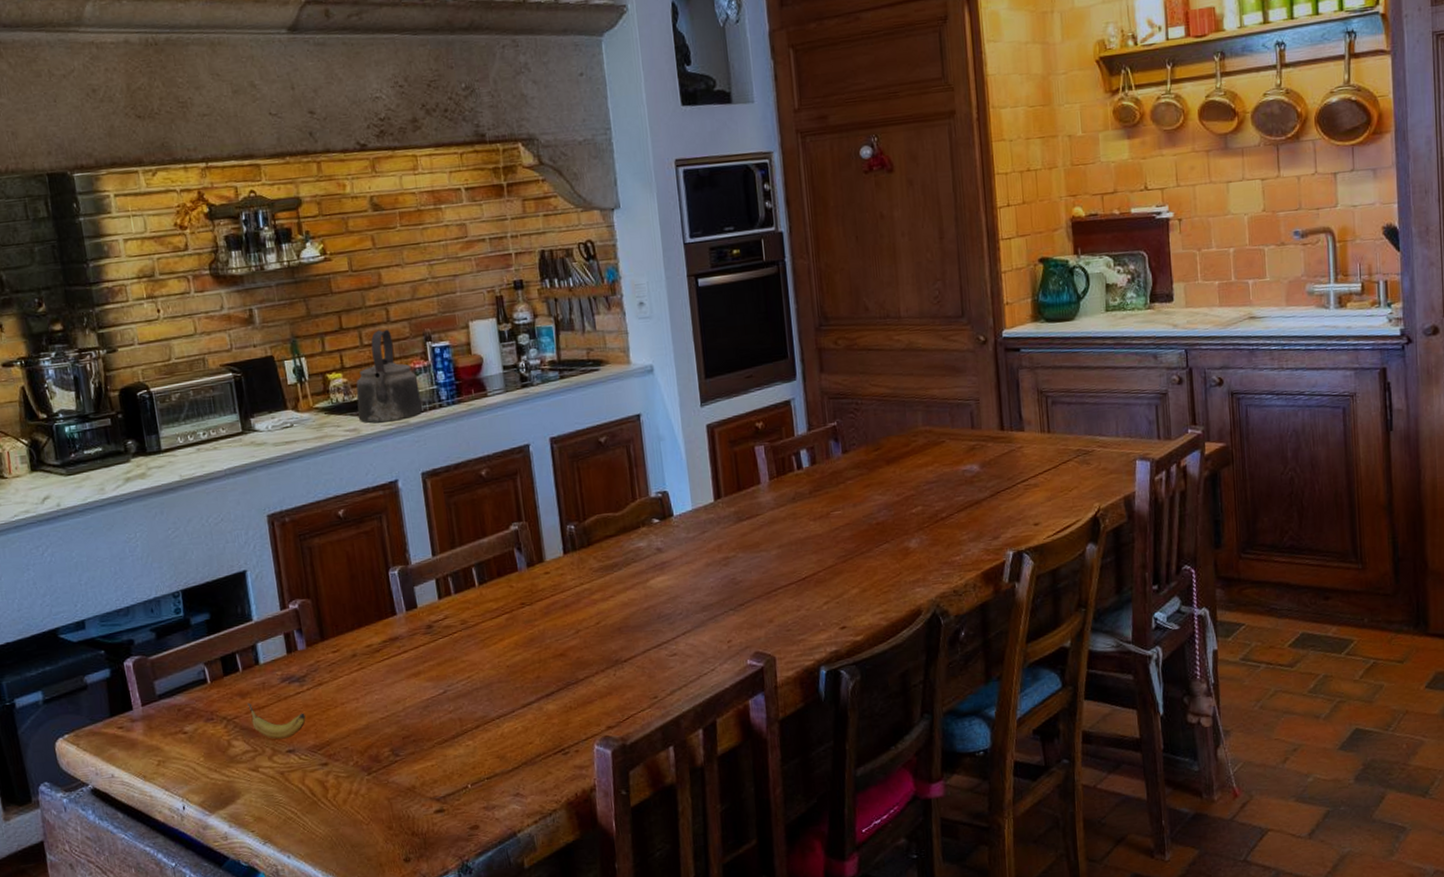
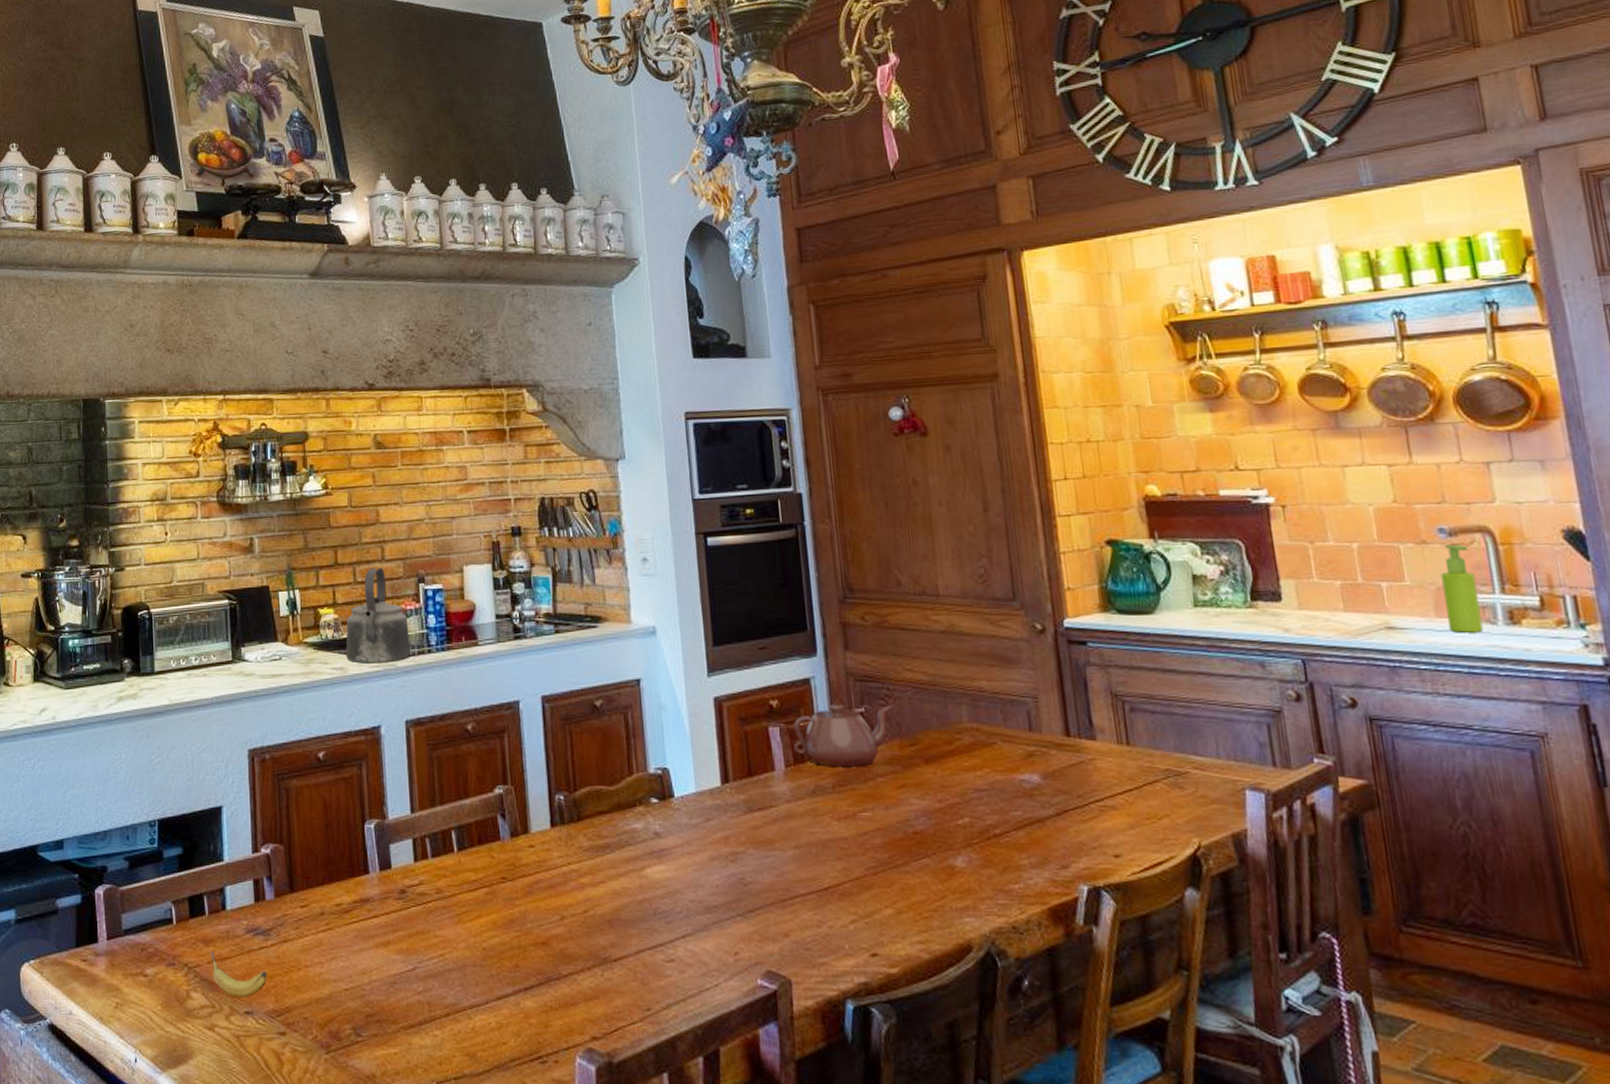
teapot: none [776,417,861,476] -> present [793,703,894,767]
soap dispenser: none [1293,243,1319,318] -> present [1441,543,1483,633]

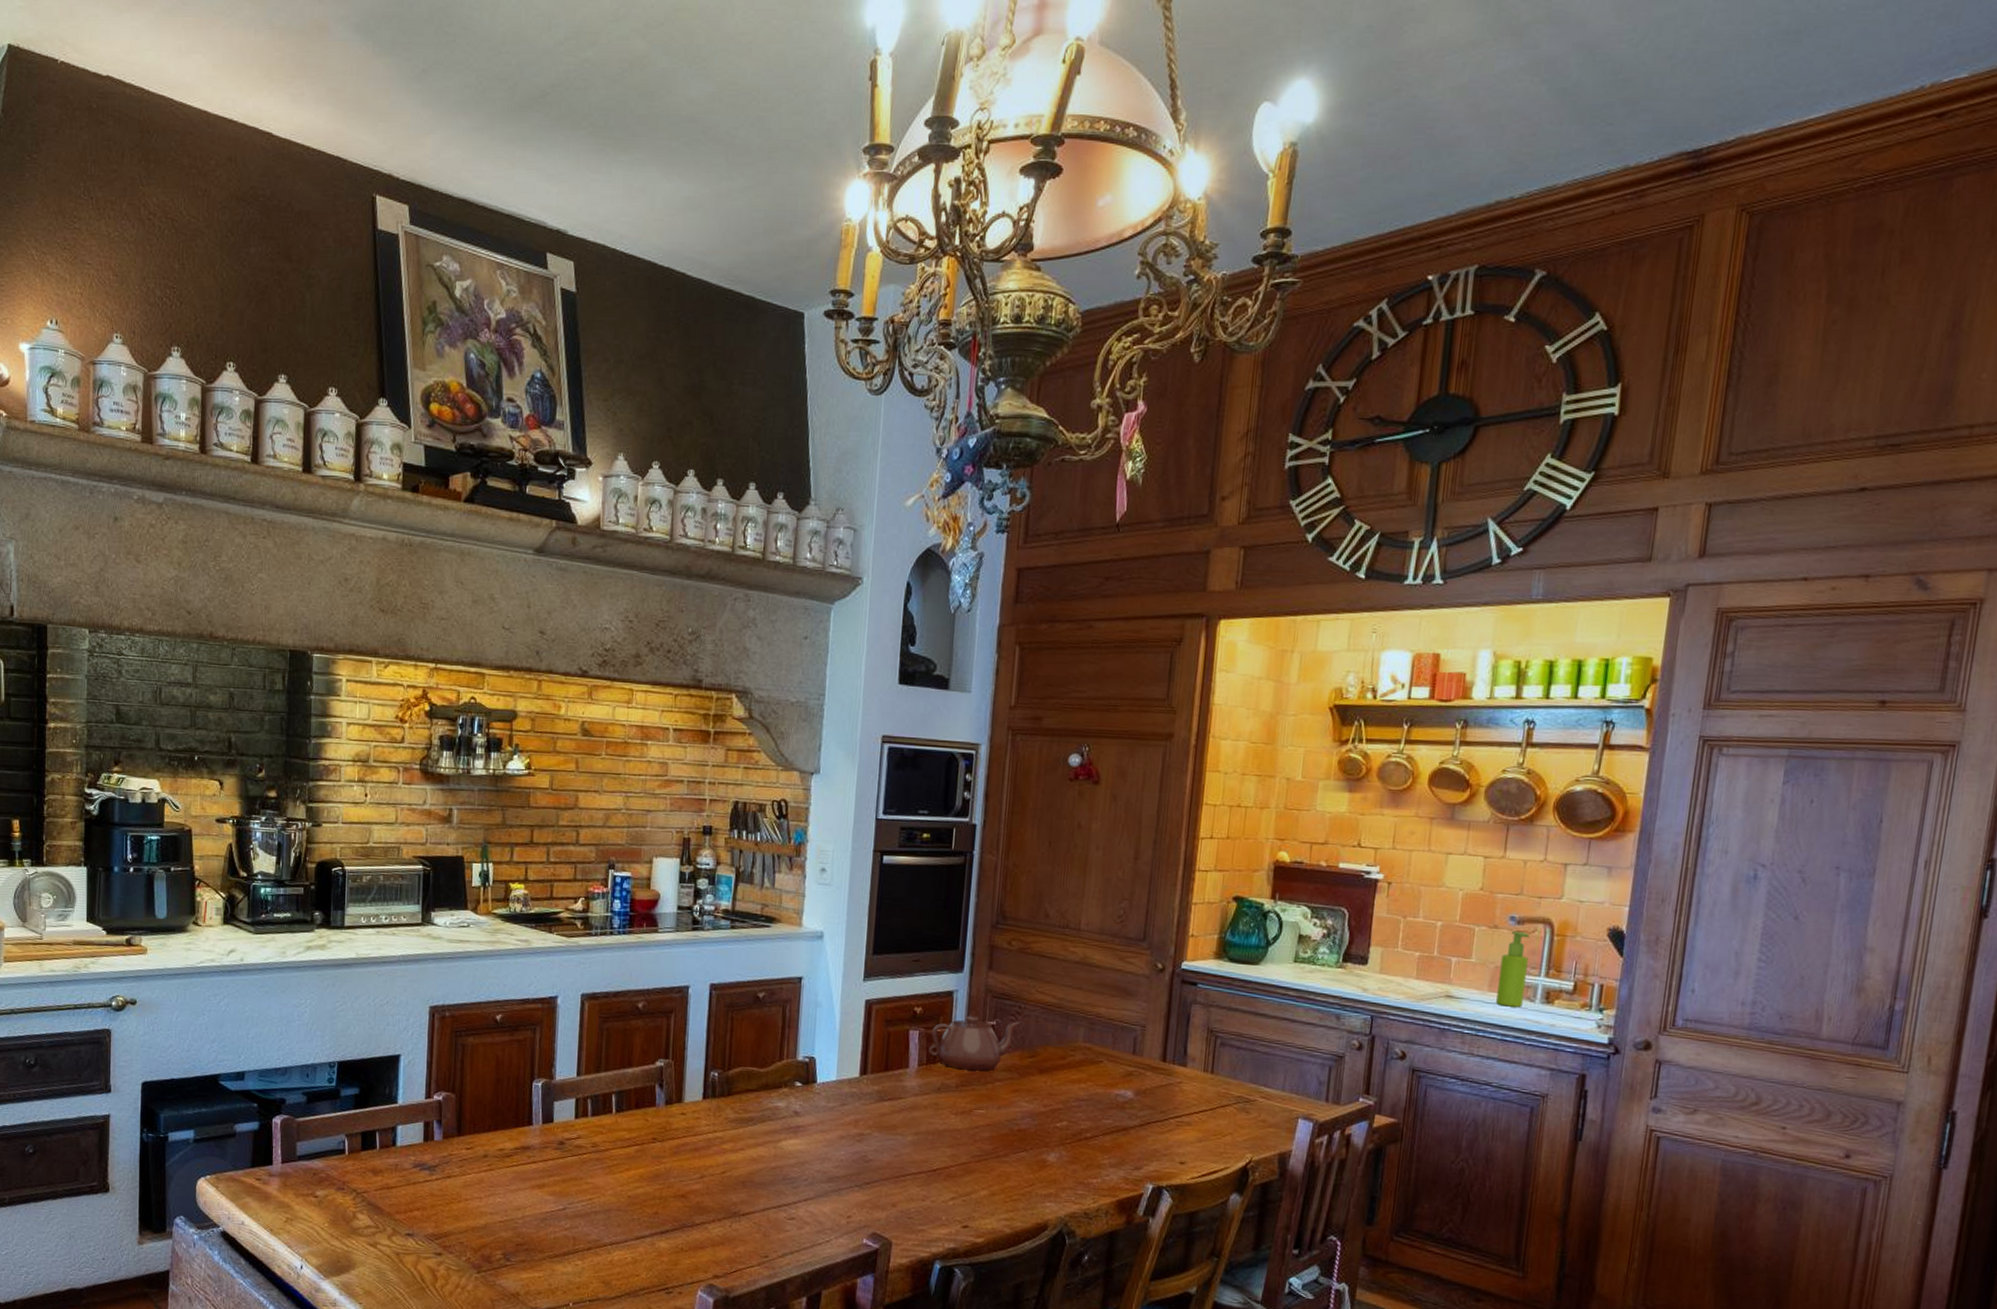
fruit: present [210,951,267,998] -> none [378,1180,429,1222]
kettle: present [345,567,412,664] -> none [531,850,595,941]

